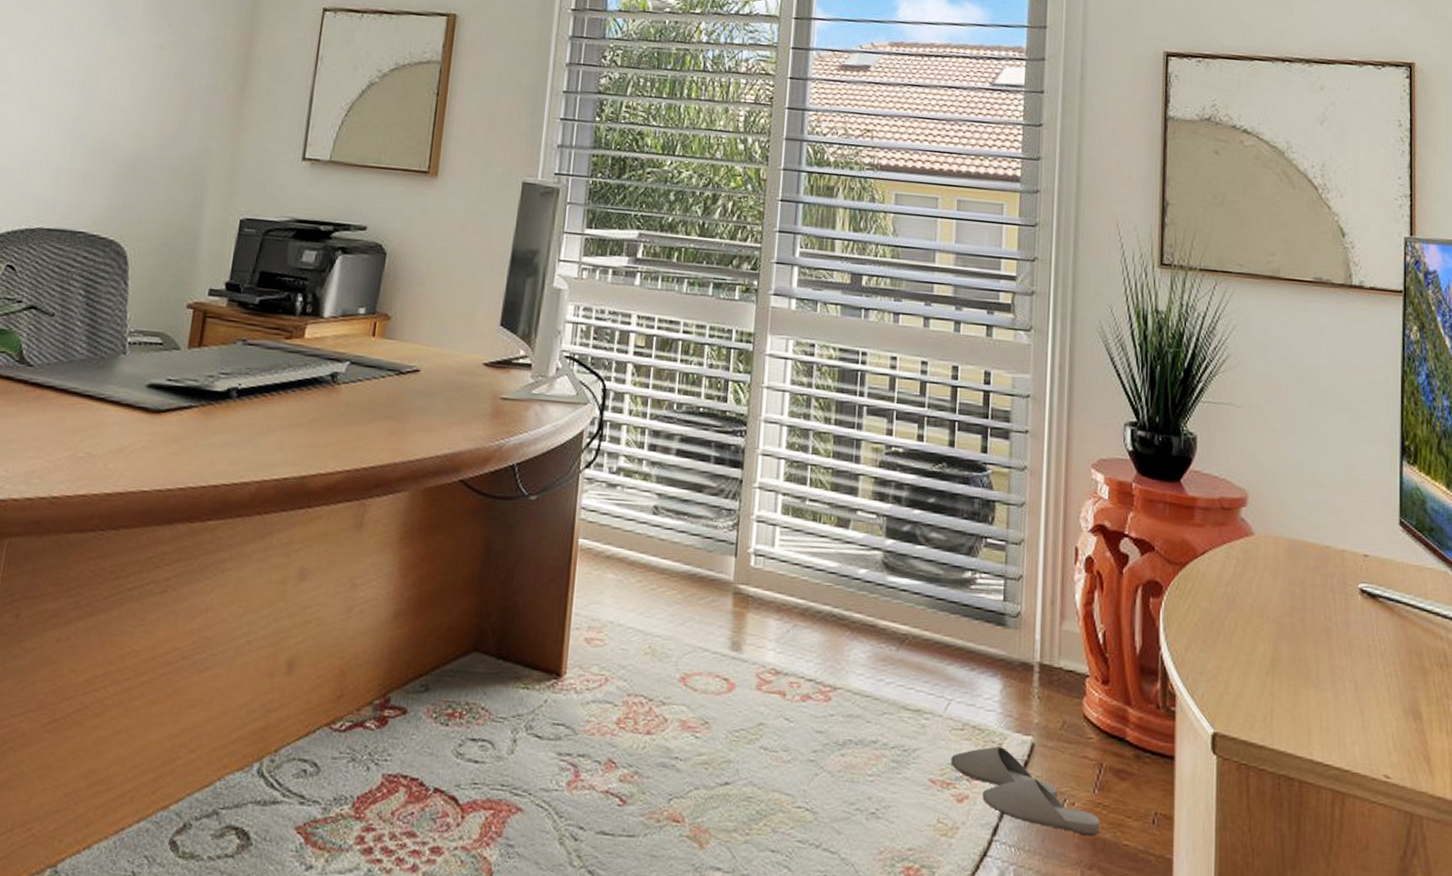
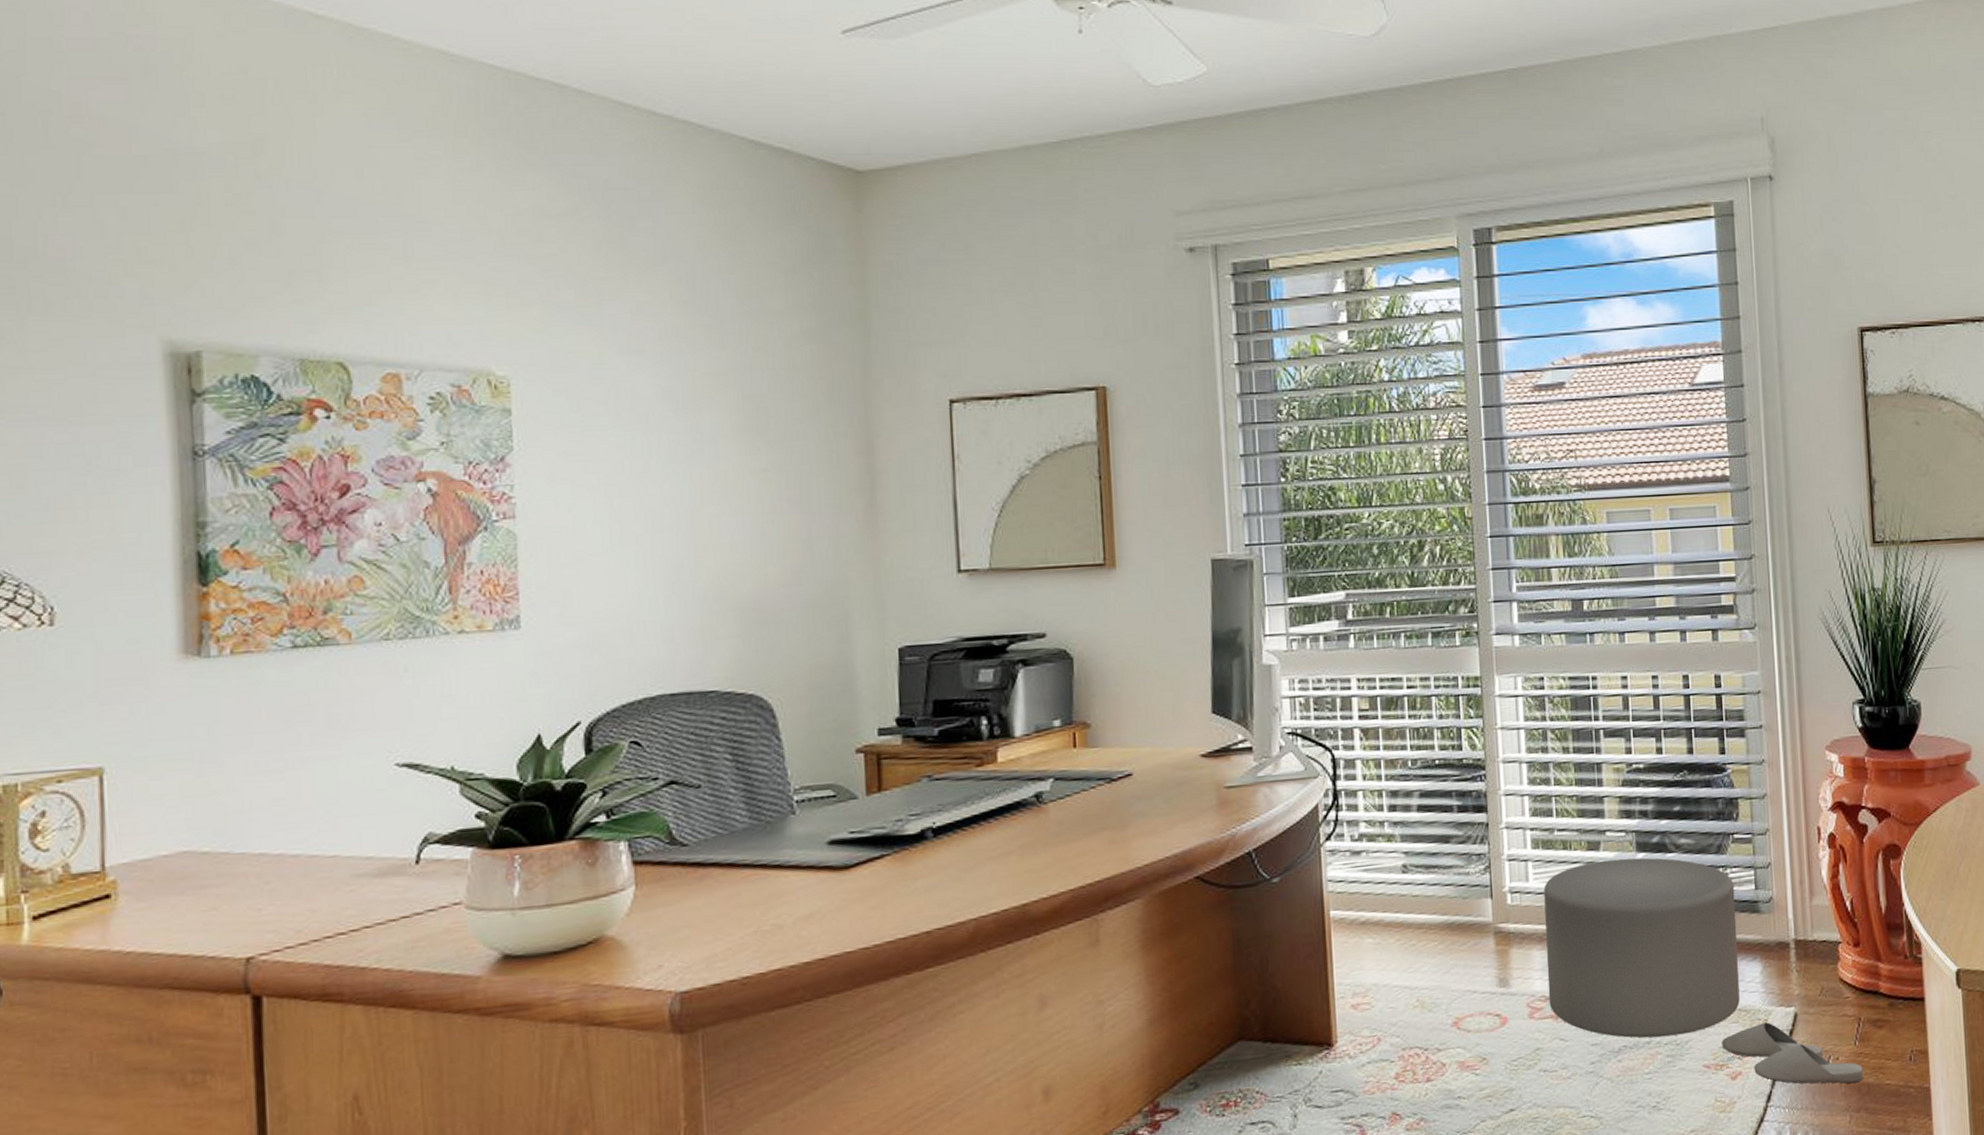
pouf: none [778,539,982,742] -> present [1544,857,1740,1038]

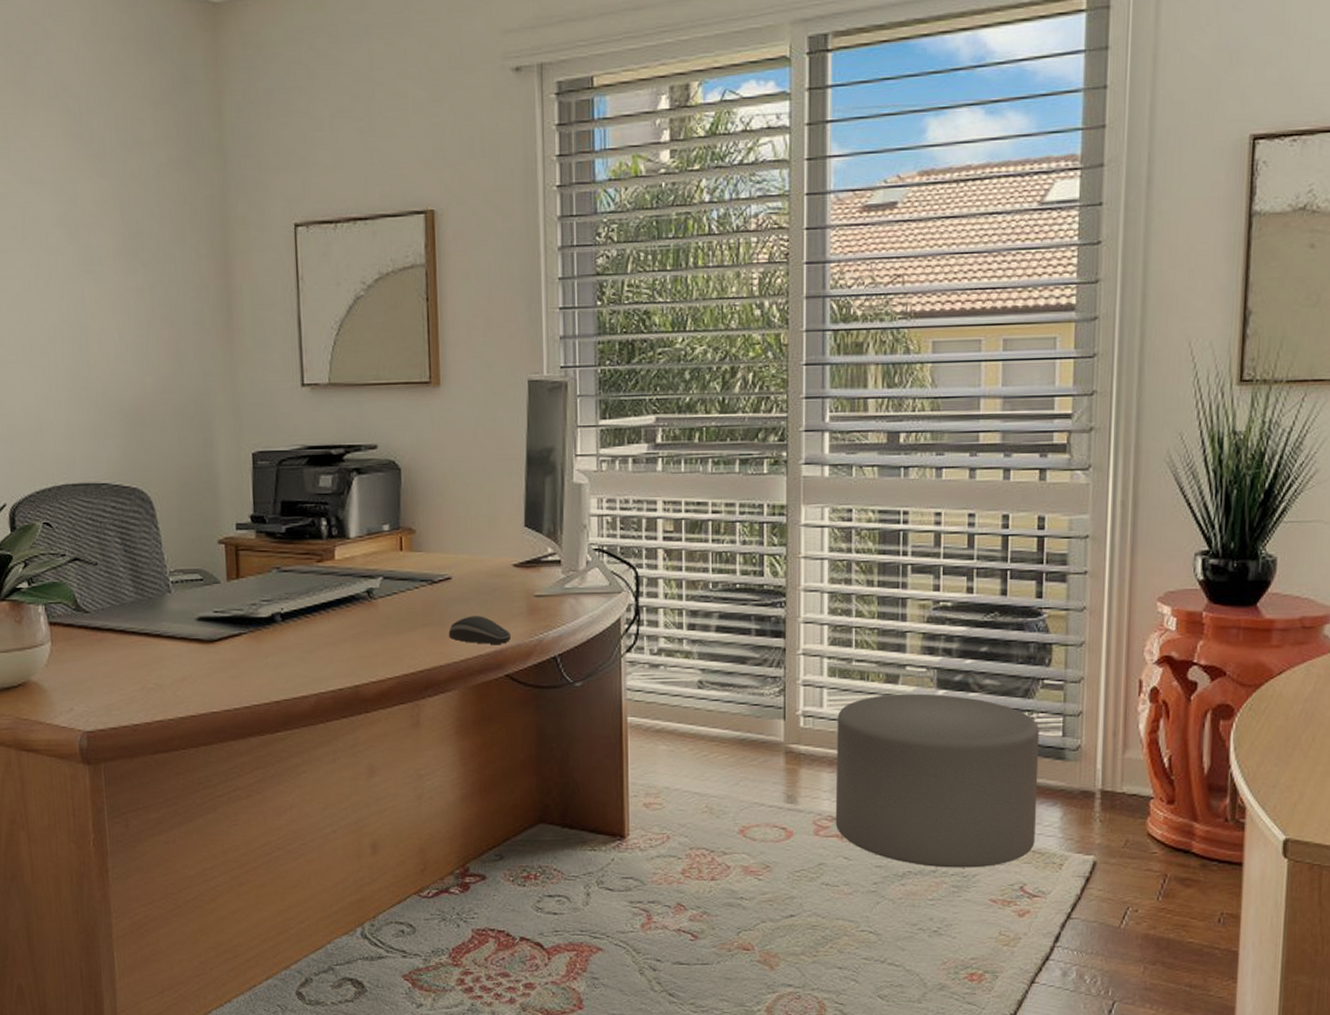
computer mouse: none [1130,813,1201,845] -> present [448,615,512,644]
slippers: present [1722,1022,1863,1084] -> none [1011,867,1164,936]

